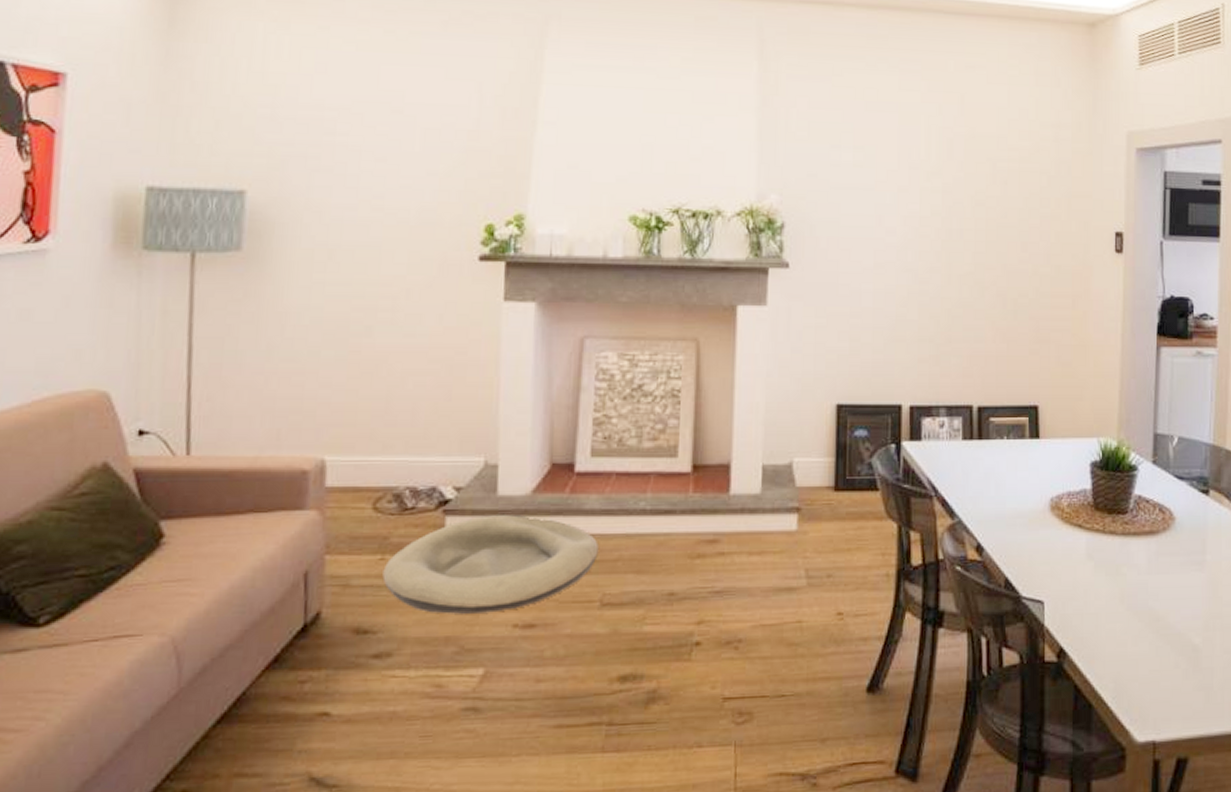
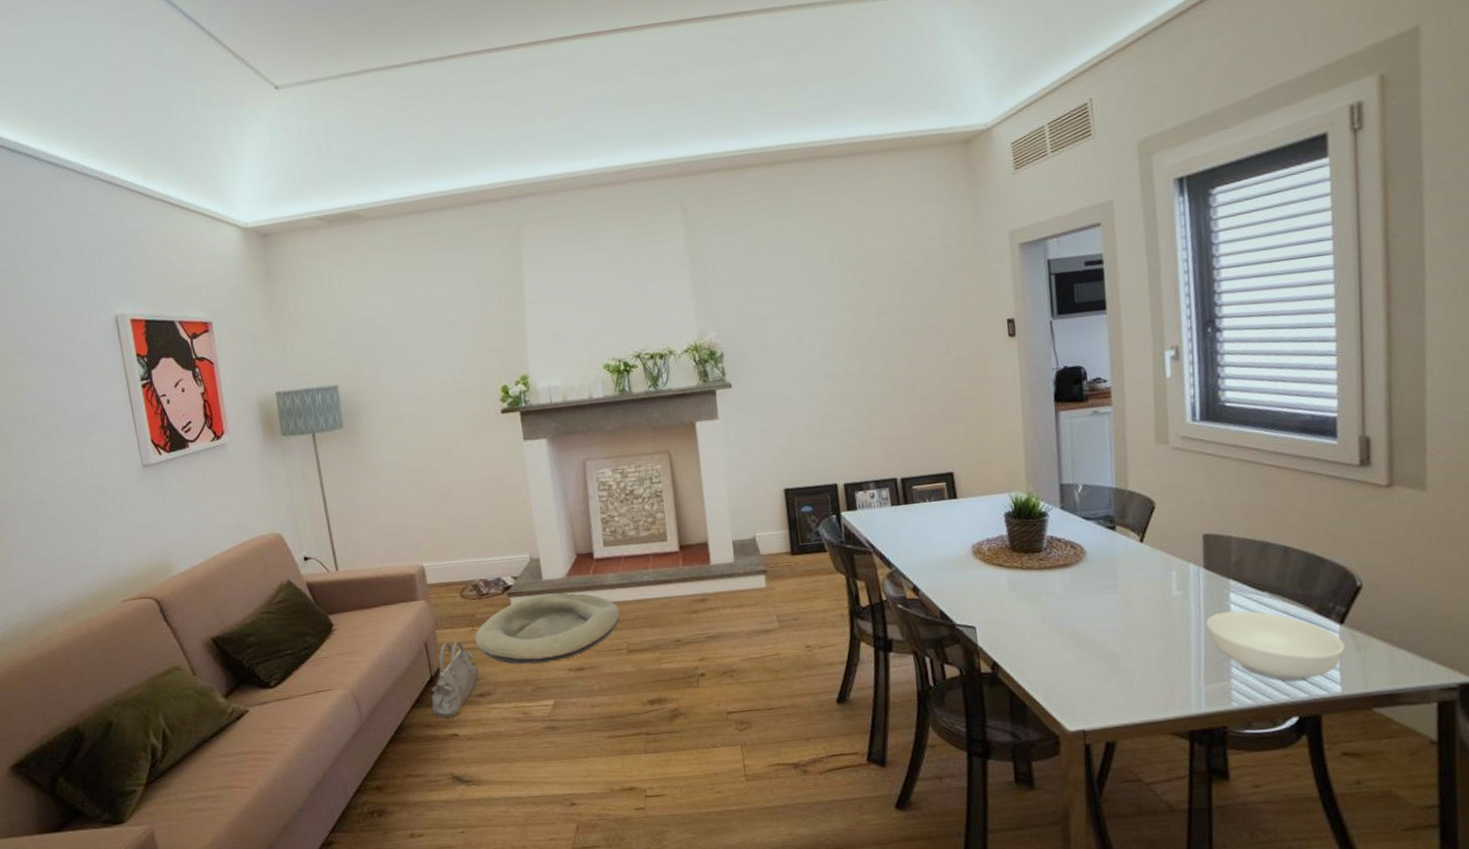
shoulder bag: none [296,573,380,687] -> present [431,641,479,718]

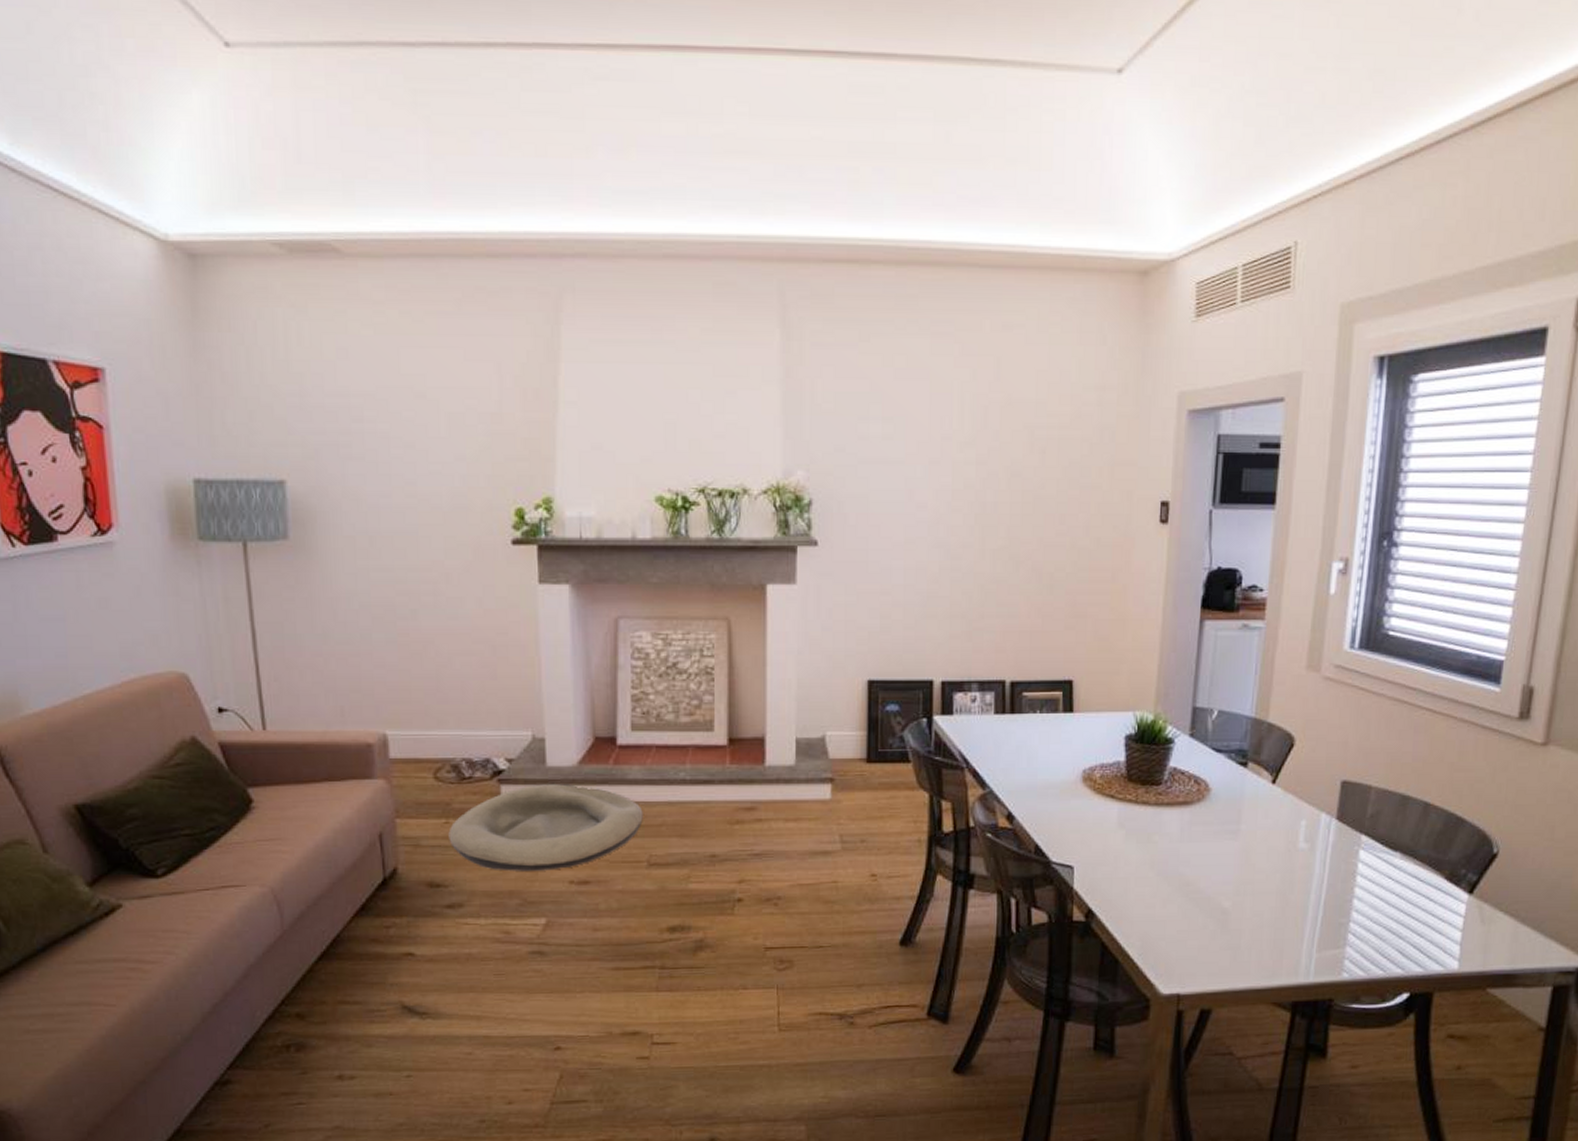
shoulder bag: present [431,641,479,718] -> none [381,834,450,931]
bowl: present [1205,610,1346,681] -> none [1329,871,1471,954]

